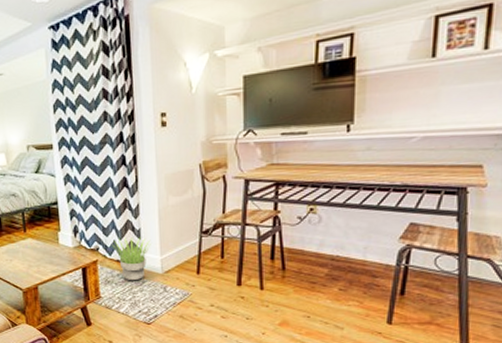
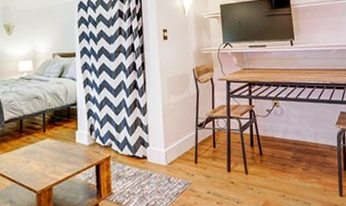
potted plant: present [112,237,151,281] -> none [124,132,157,175]

